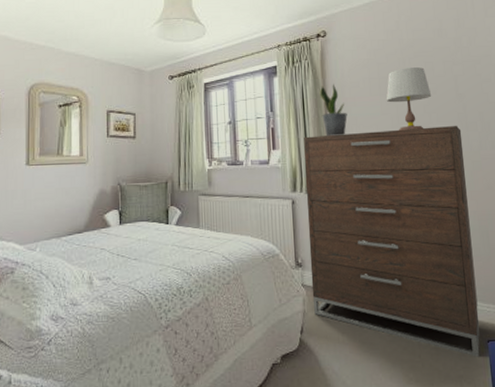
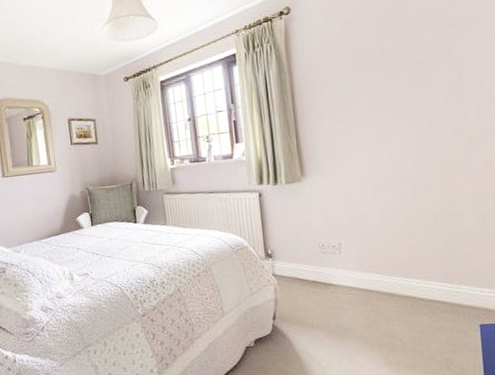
dresser: present [304,126,480,357] -> none [269,98,471,341]
potted plant: present [319,83,347,137] -> none [284,65,317,125]
table lamp: present [386,67,432,131] -> none [362,34,419,110]

